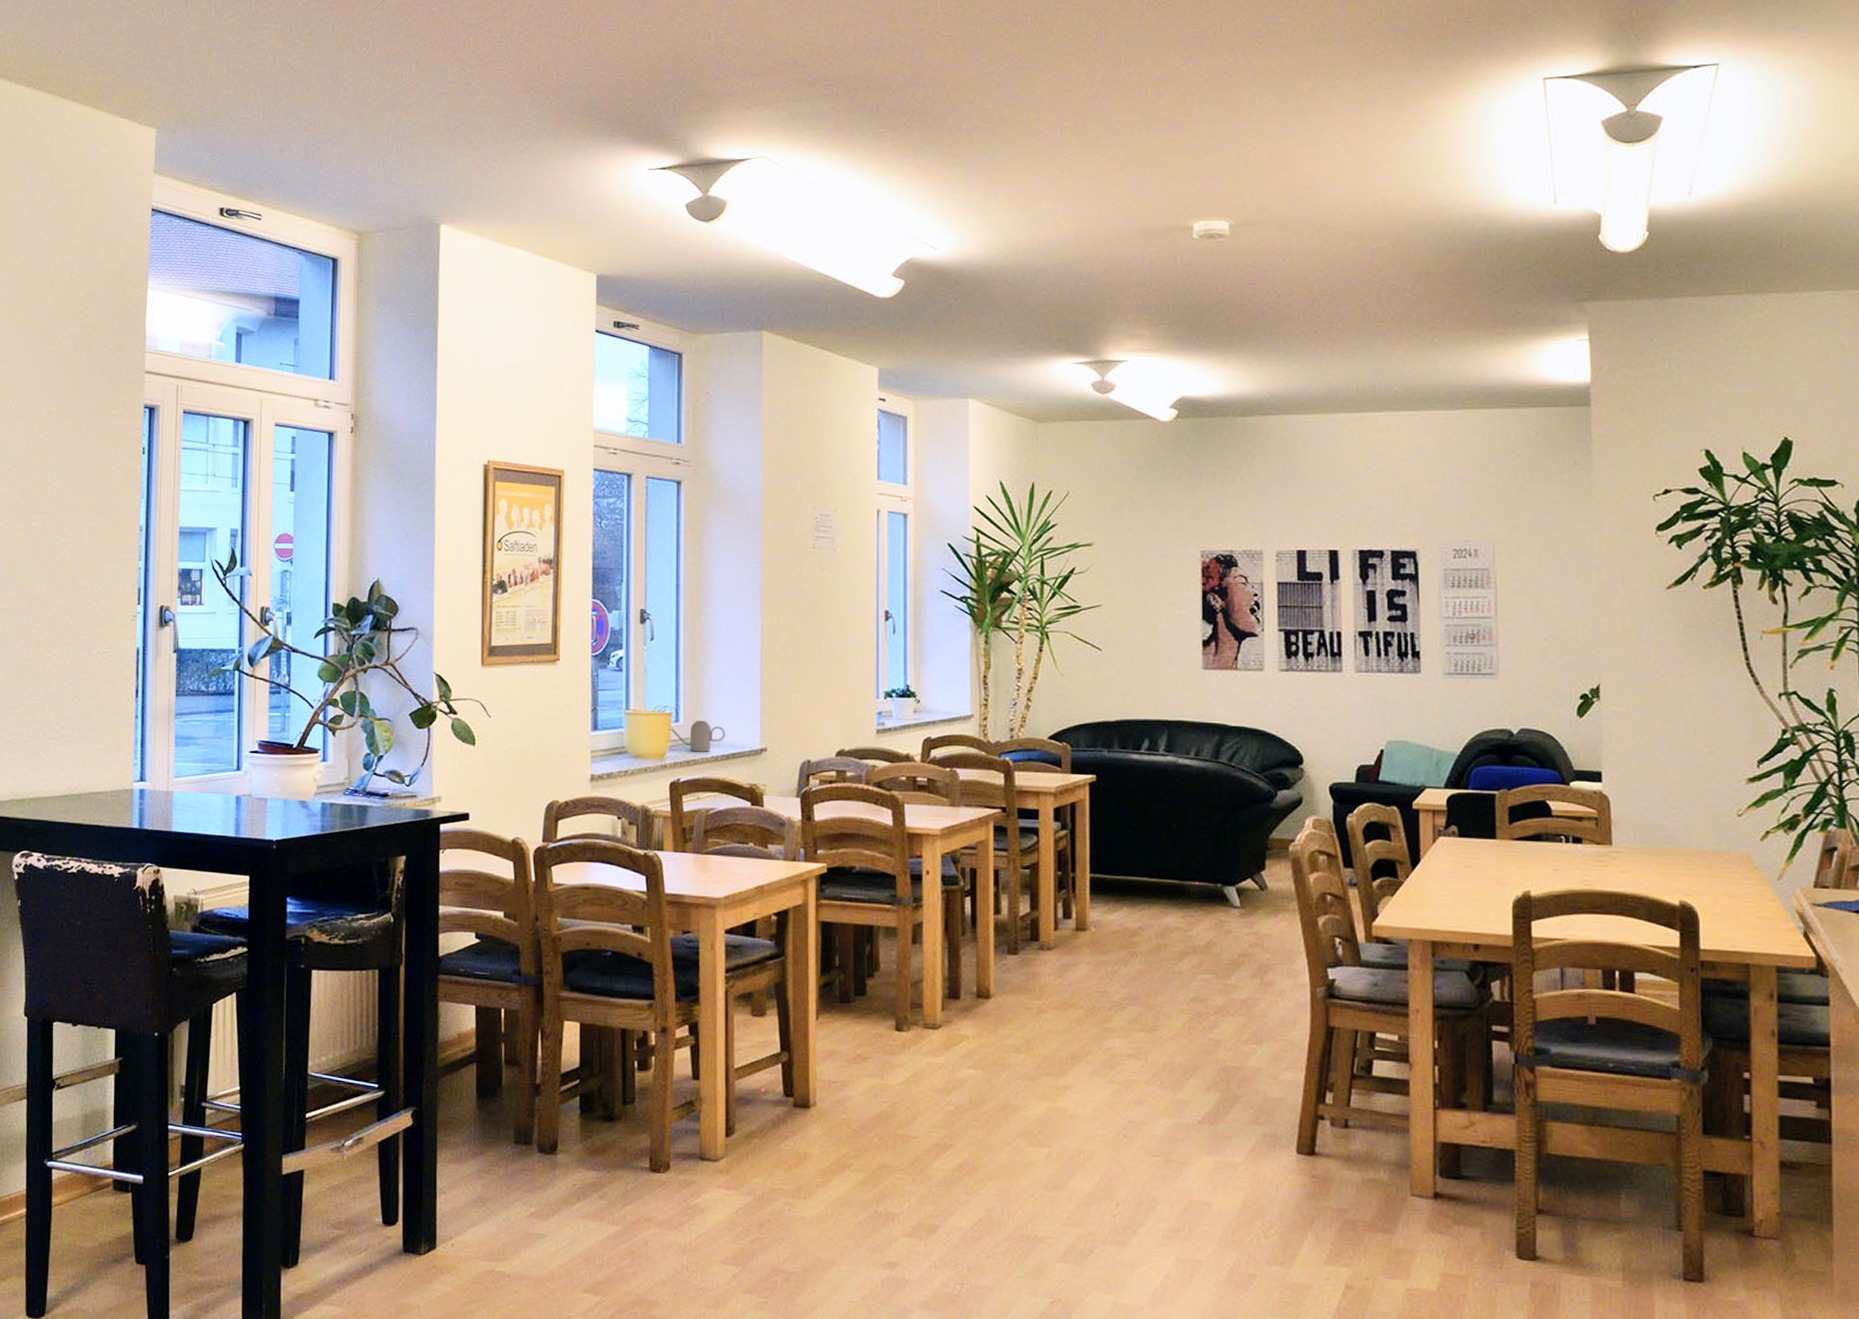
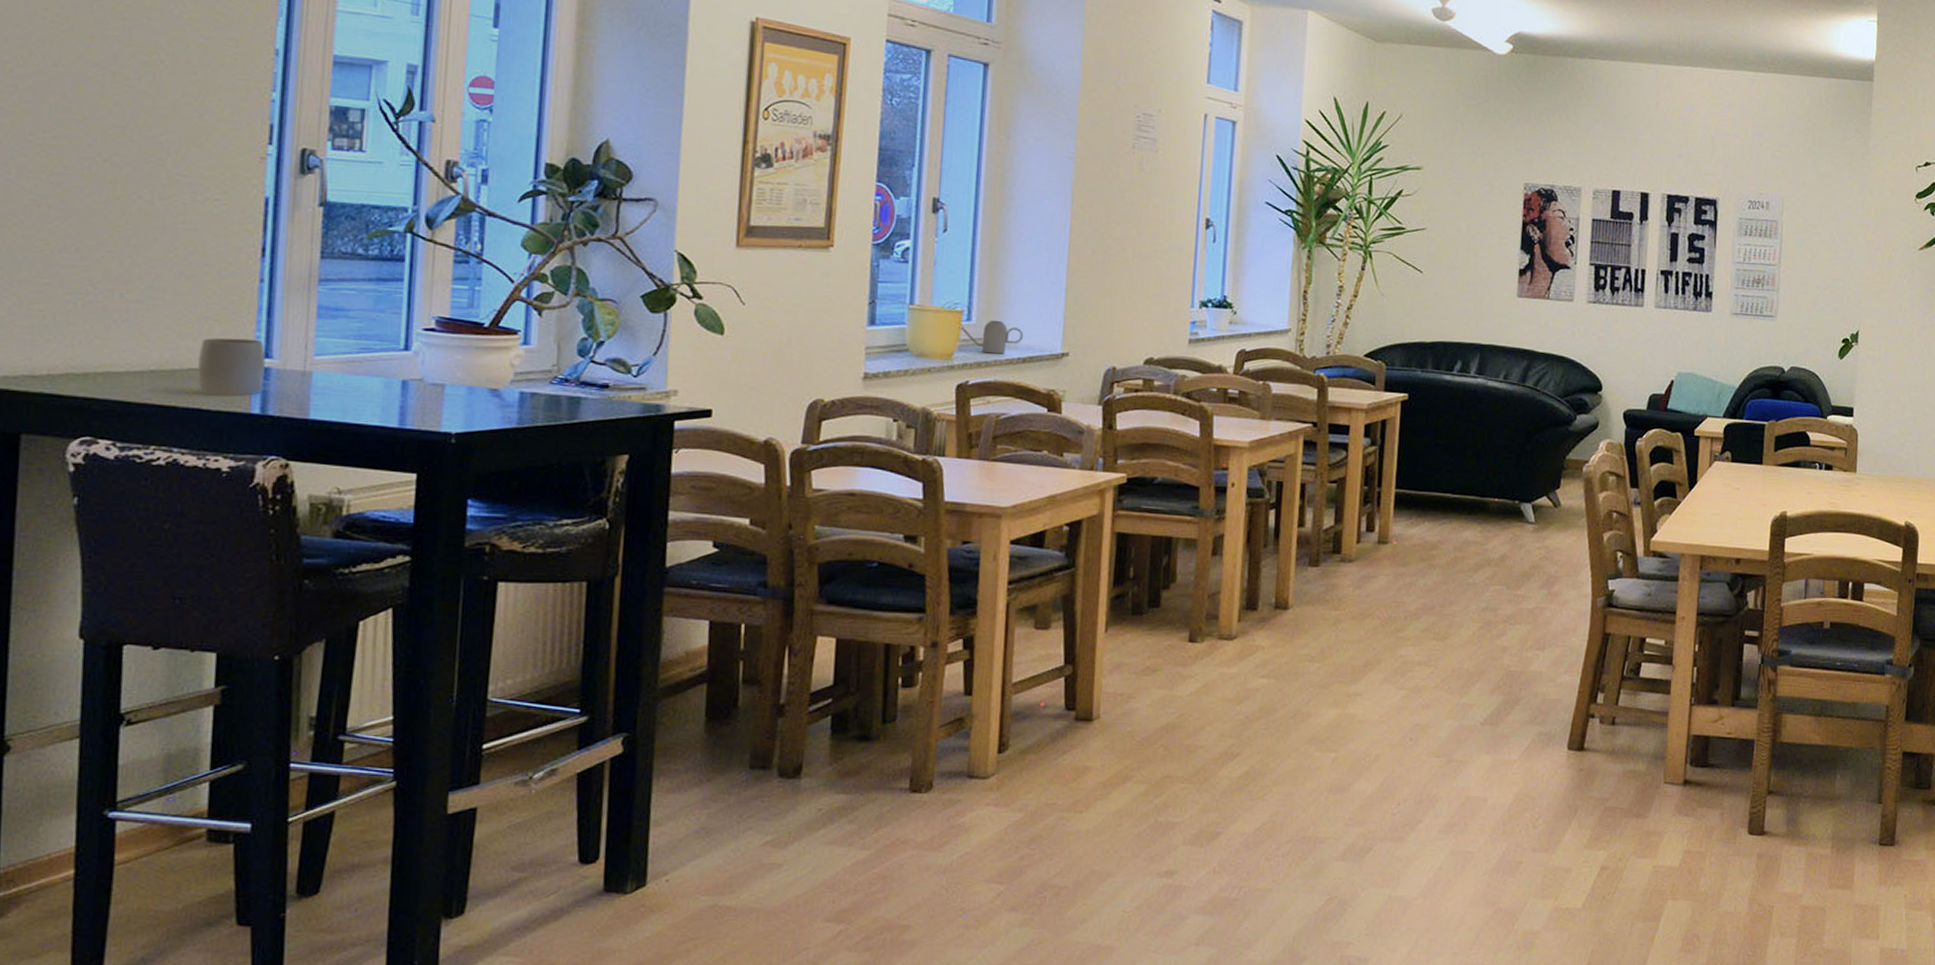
mug: none [96,766,141,814] -> present [198,337,266,396]

